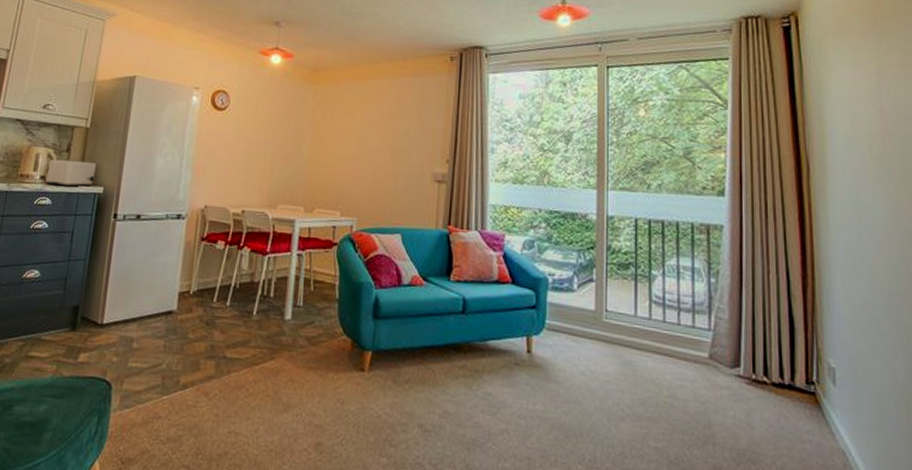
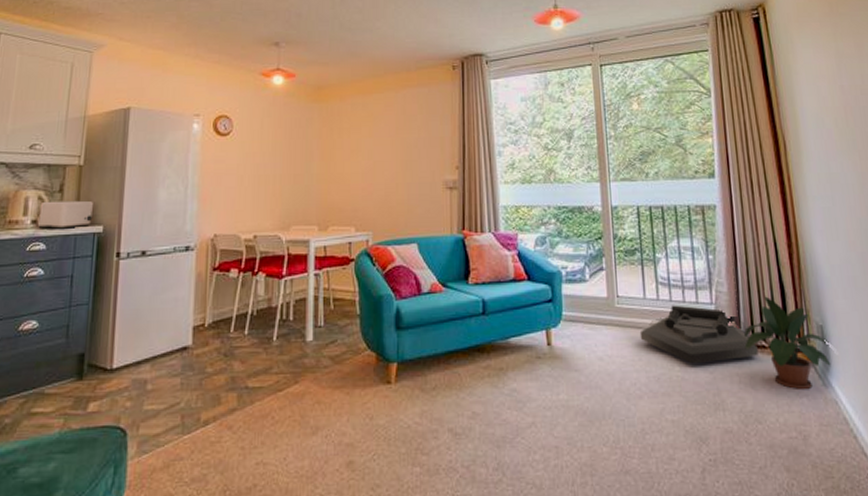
dog bed: none [627,326,758,392] -> present [639,305,758,364]
potted plant: none [743,329,842,434] -> present [744,296,831,389]

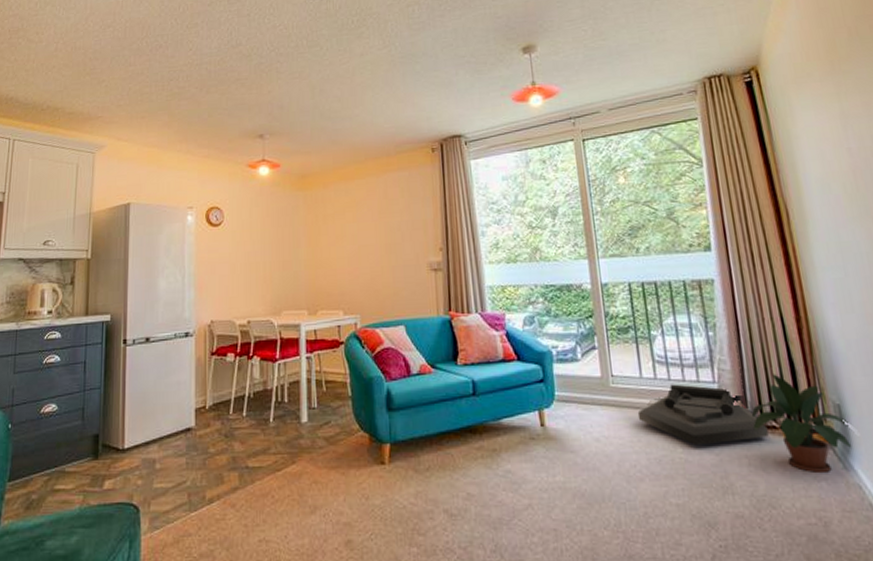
toaster: present [38,200,93,230] -> none [54,291,101,320]

